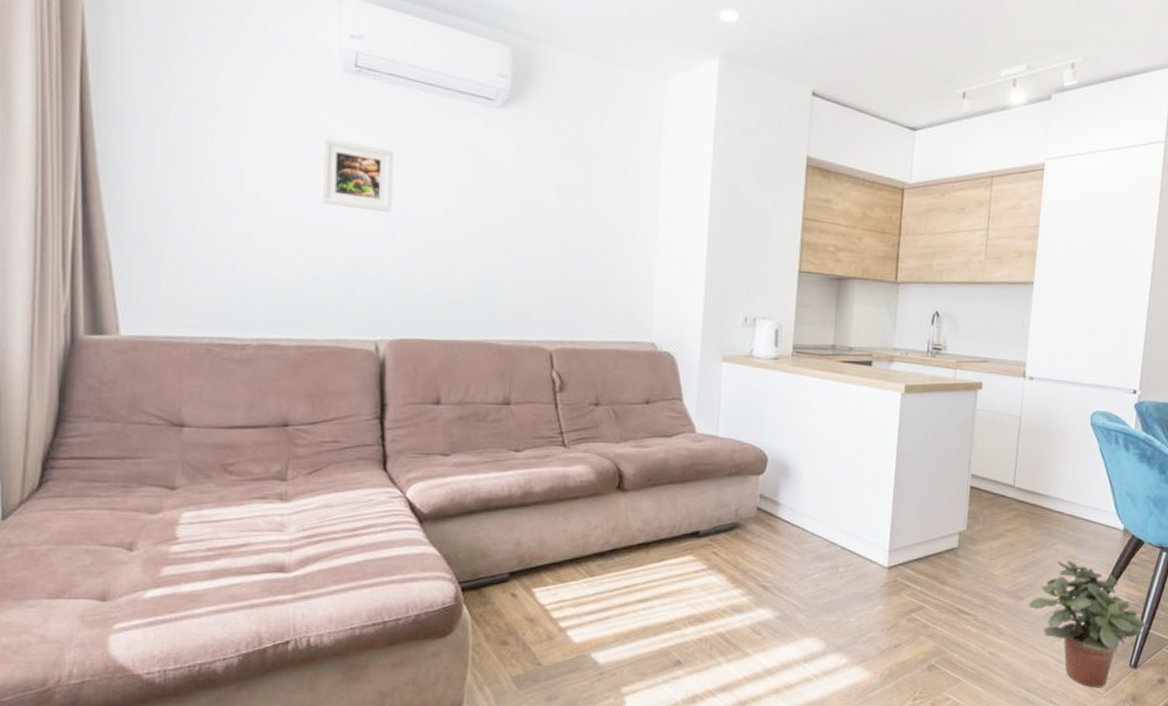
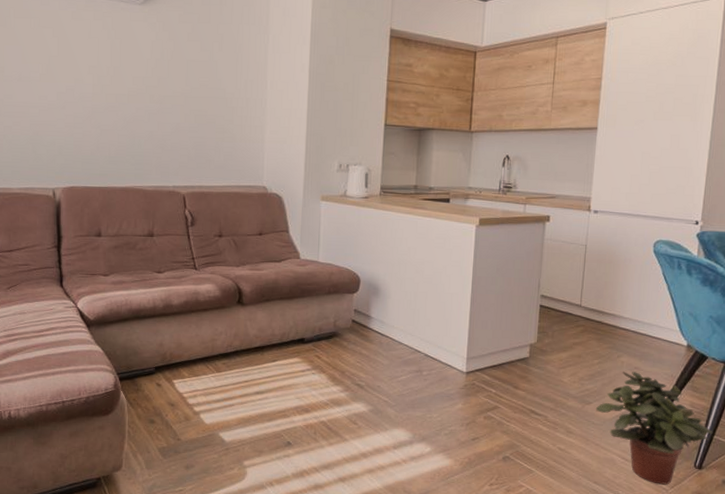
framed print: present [320,137,395,212] -> none [12,35,64,90]

